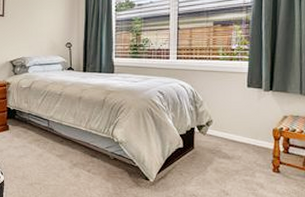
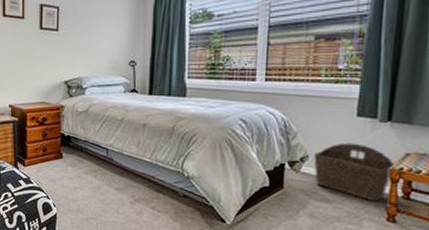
wicker basket: none [216,109,276,157] -> present [313,143,395,202]

